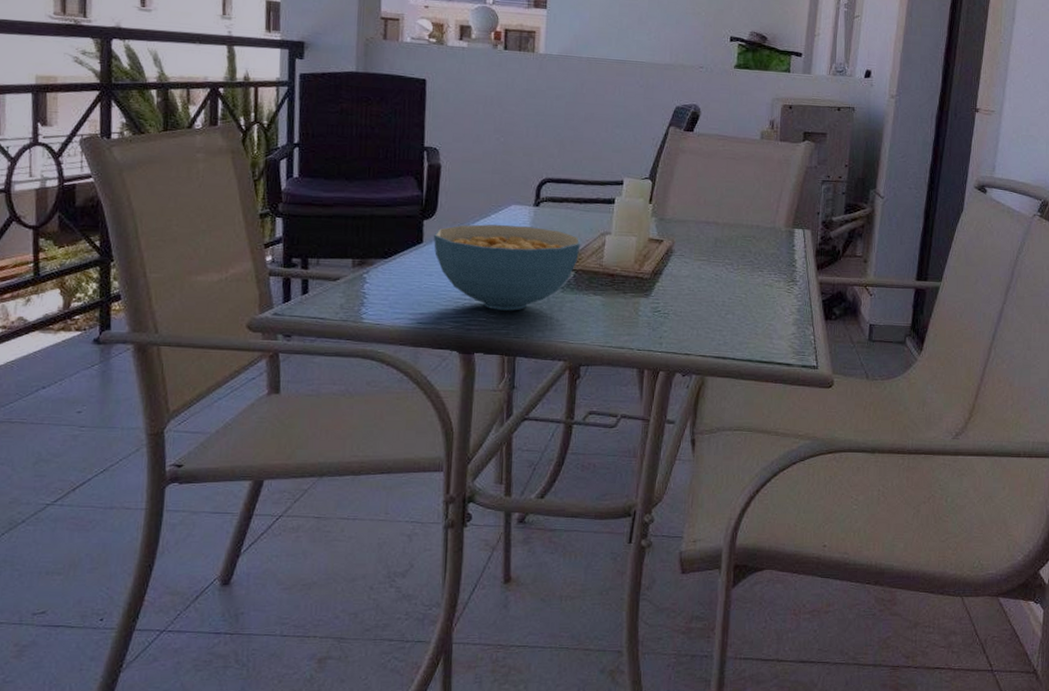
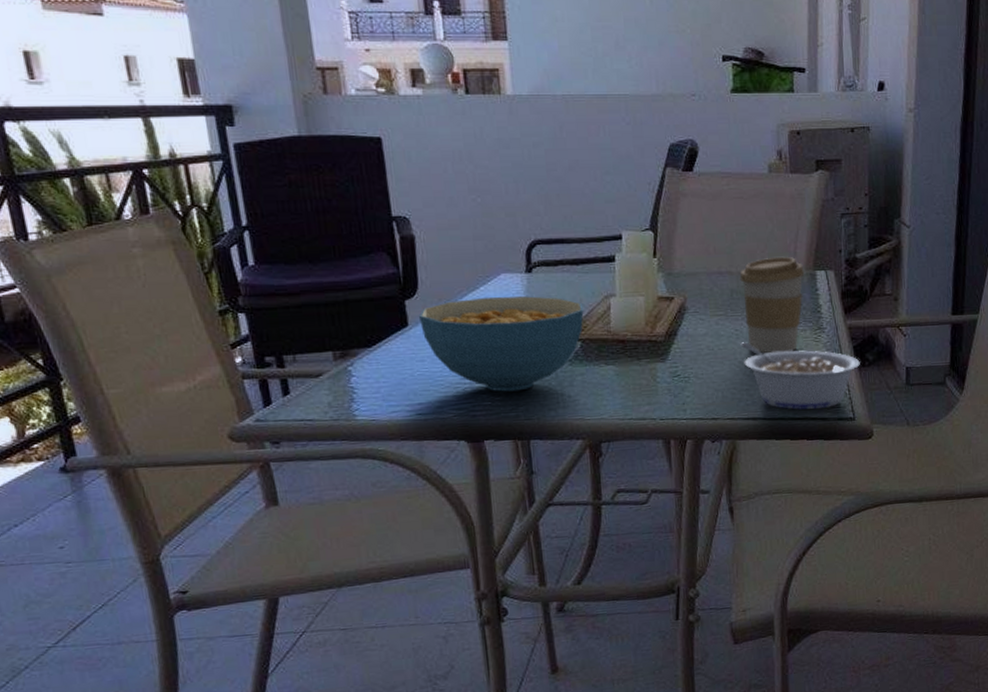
legume: none [718,286,827,355] -> present [740,342,860,411]
coffee cup: none [724,213,784,300] -> present [739,256,805,354]

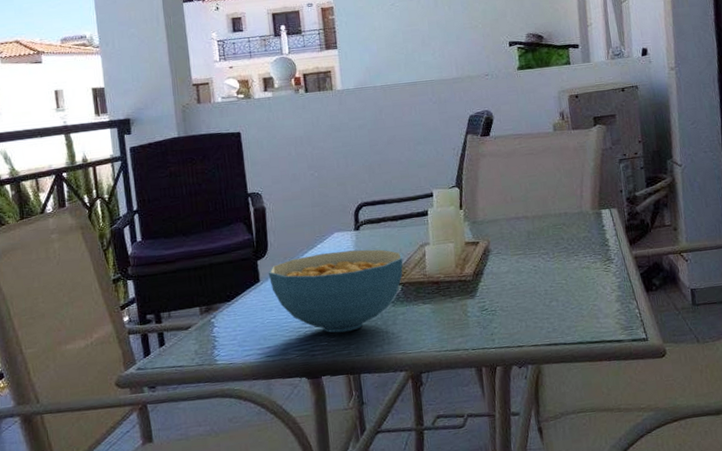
coffee cup: present [739,256,805,354] -> none [534,199,592,285]
legume: present [740,342,860,411] -> none [539,276,648,335]

